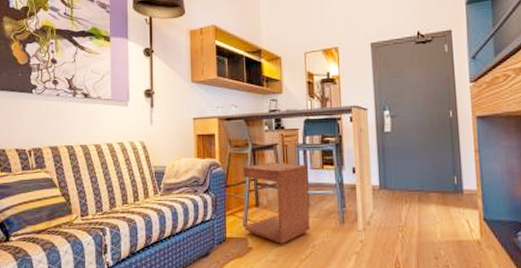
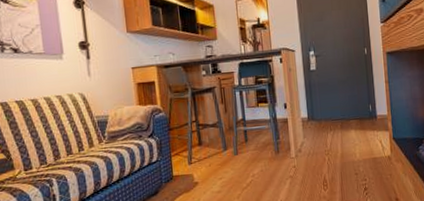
side table: present [243,162,310,244] -> none [184,103,249,176]

